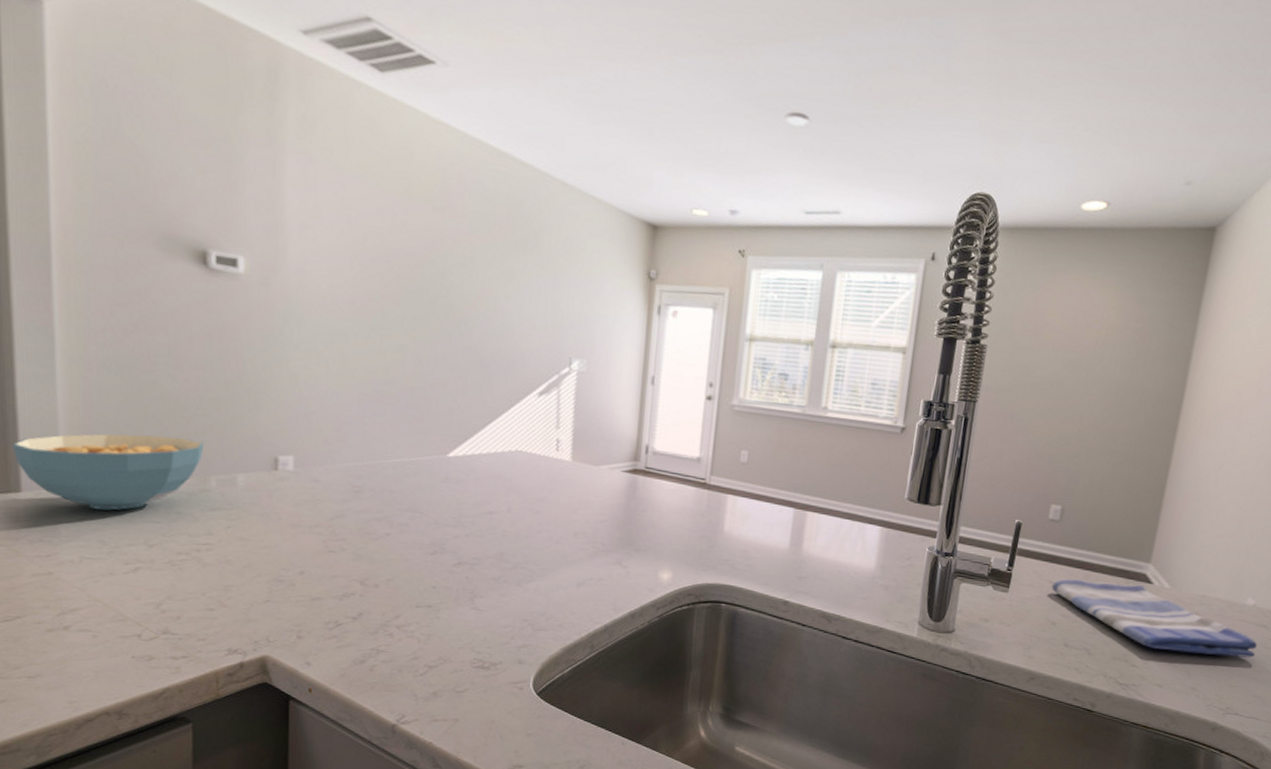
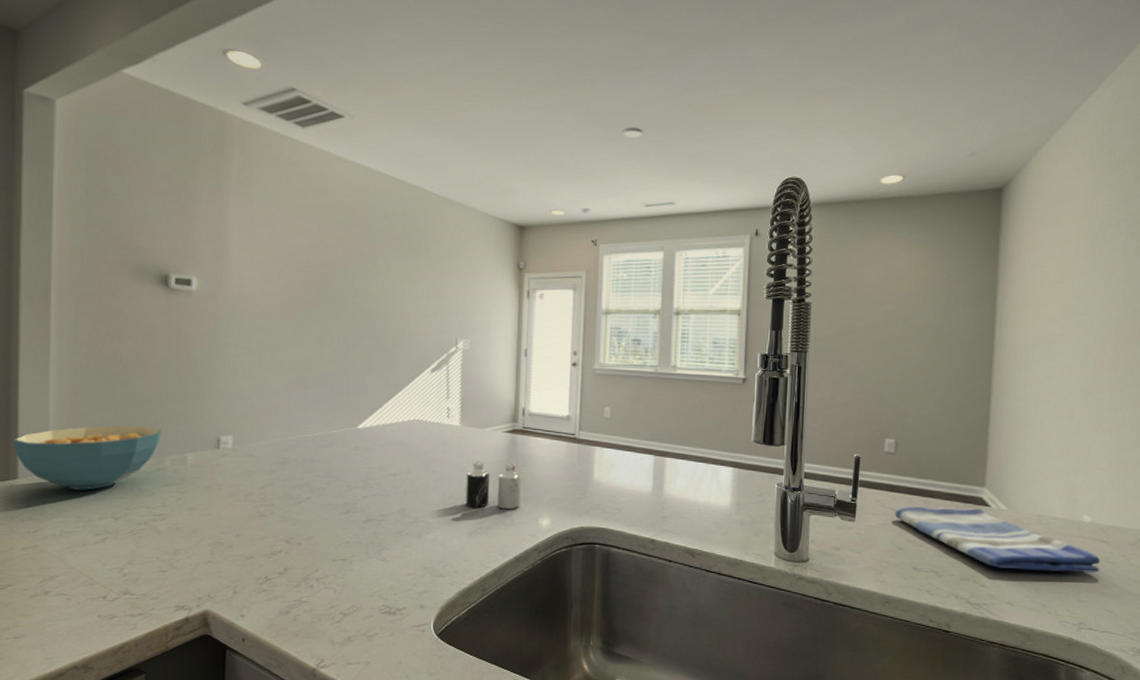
candle: none [574,503,641,560] -> present [465,461,521,509]

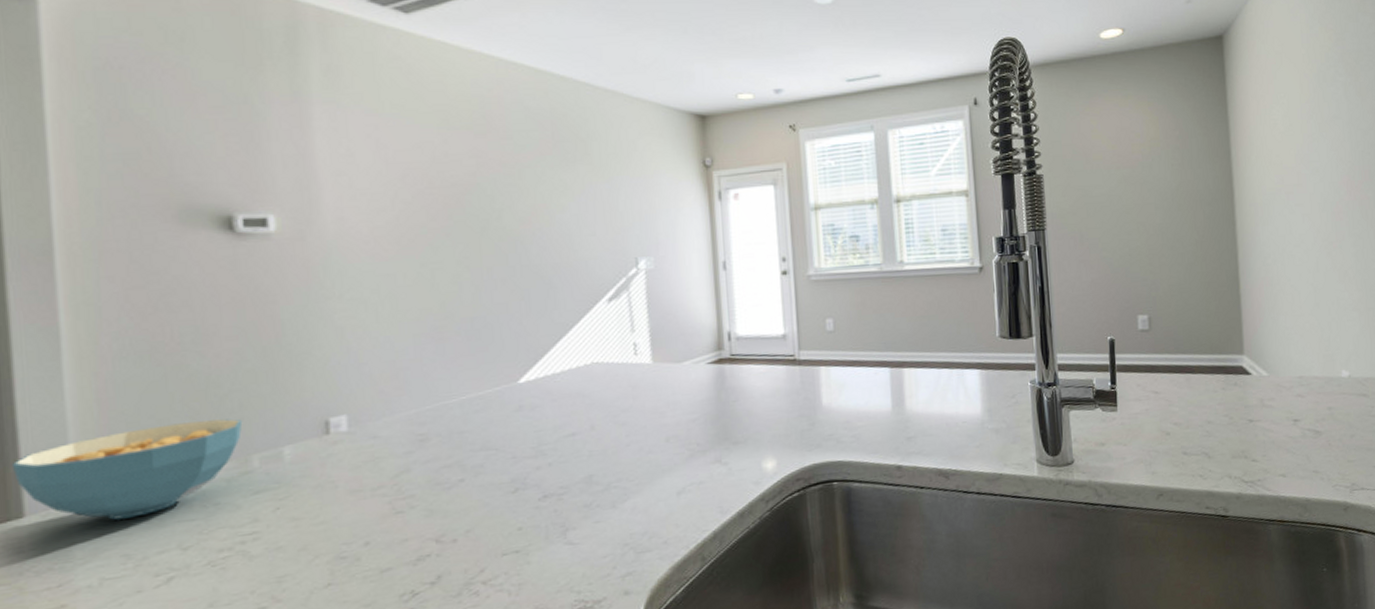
candle: present [465,461,521,509] -> none [666,399,737,461]
dish towel: present [894,505,1101,573] -> none [1157,378,1364,440]

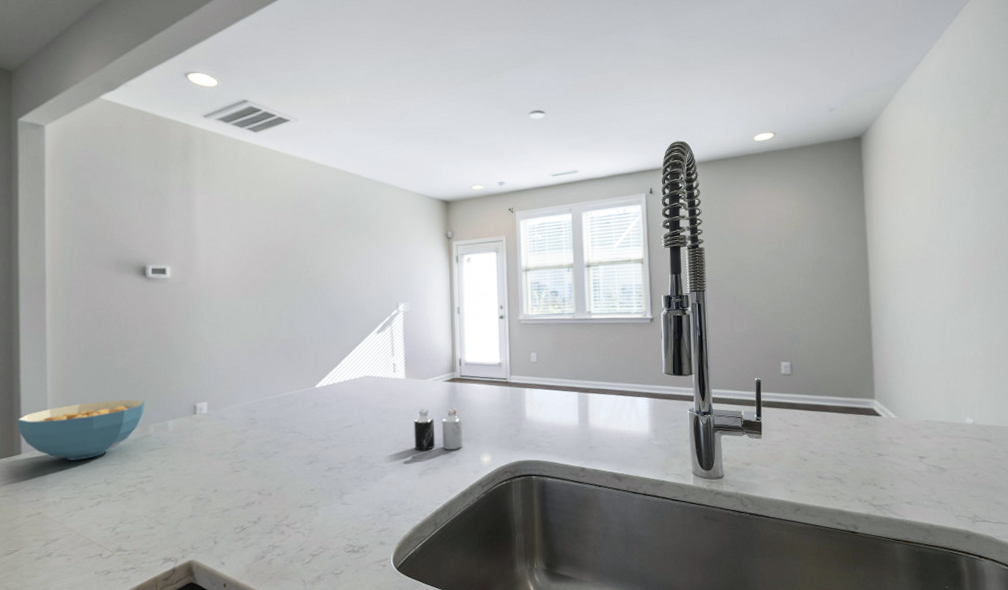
candle: none [666,399,737,461] -> present [414,408,463,450]

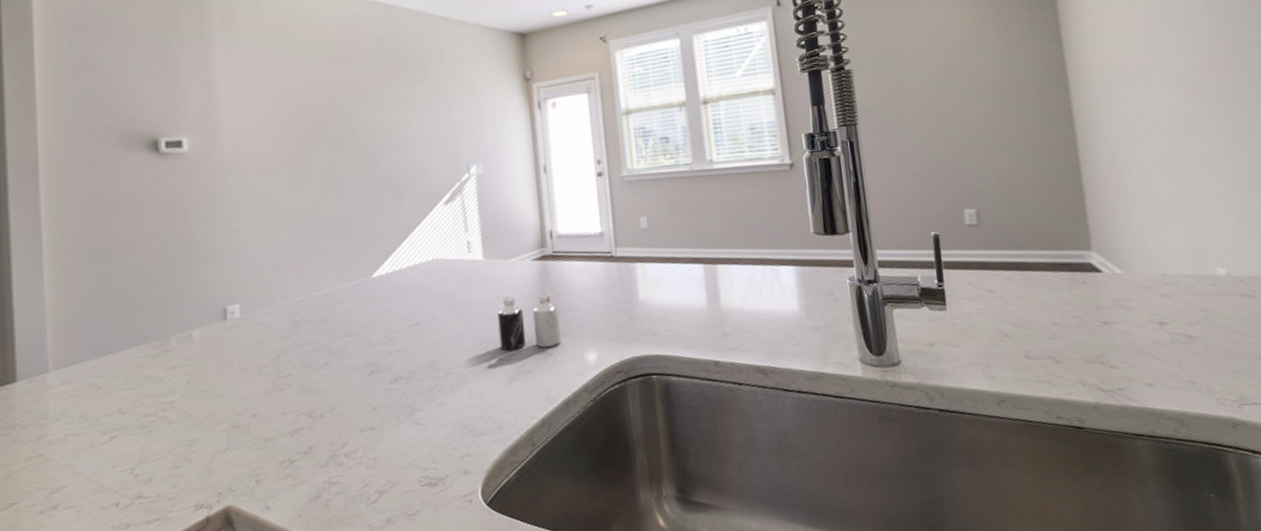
cereal bowl: present [16,400,145,460] -> none [9,305,164,387]

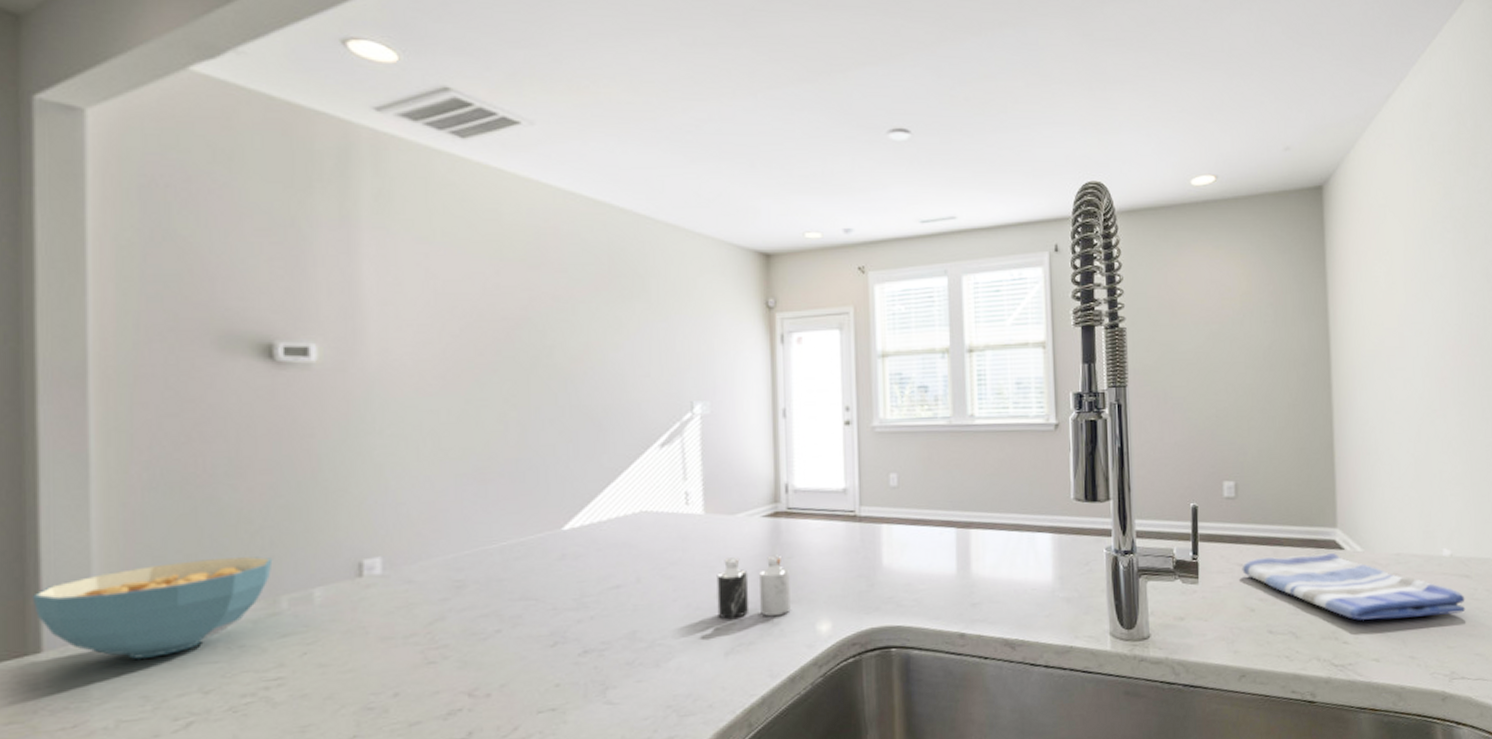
cereal bowl: none [9,305,164,387] -> present [31,556,273,659]
dish towel: none [991,276,1251,345] -> present [1242,553,1466,621]

